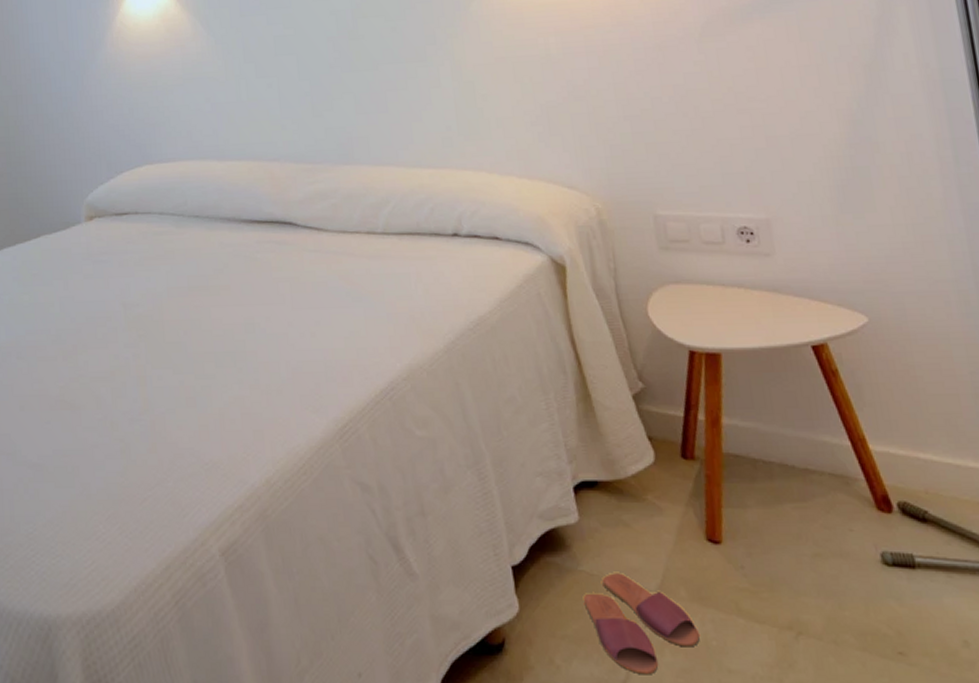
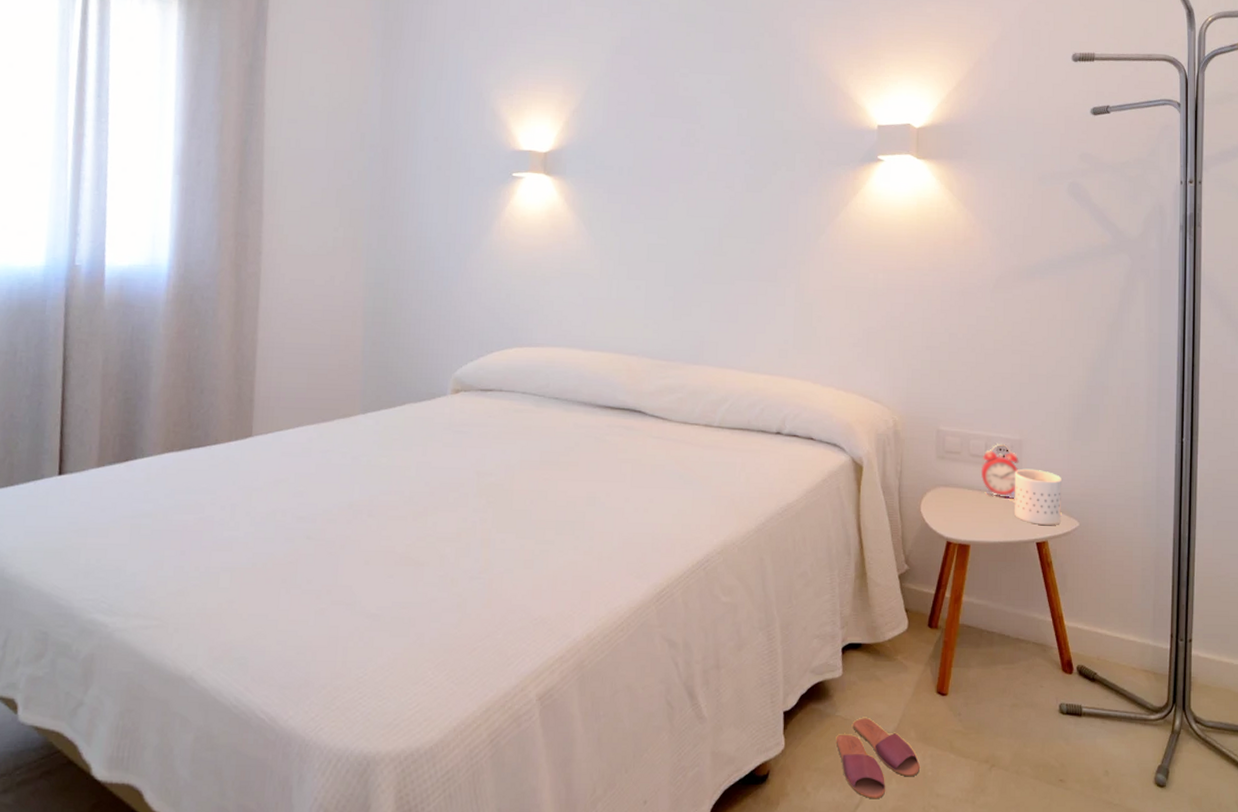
alarm clock: none [720,226,771,293] -> present [980,444,1019,499]
mug: none [766,253,841,324] -> present [1013,468,1063,526]

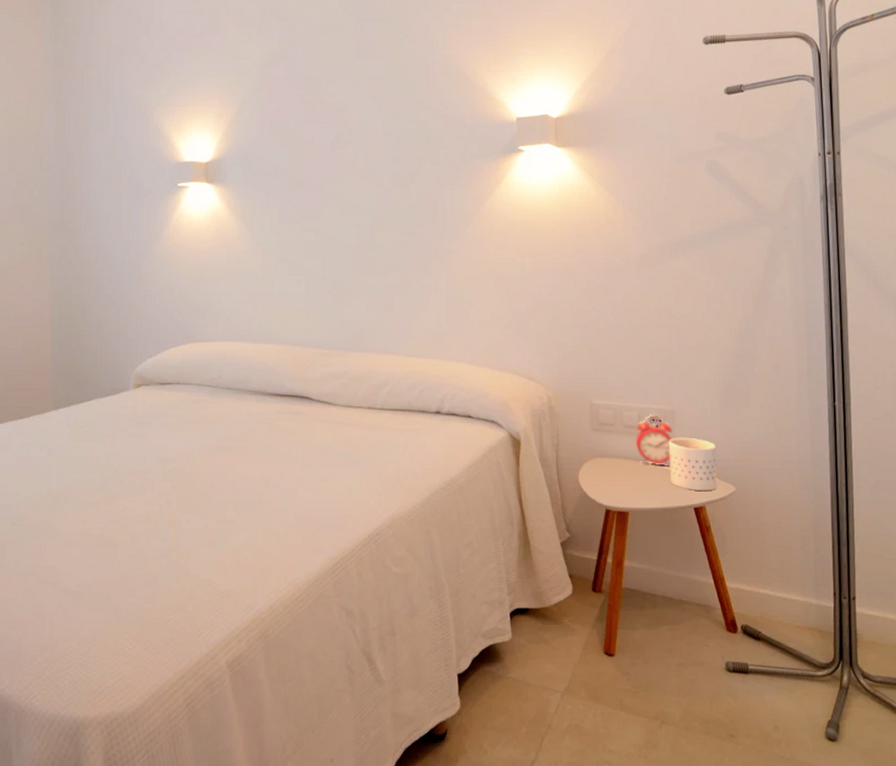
slippers: present [837,718,920,799] -> none [510,679,592,756]

